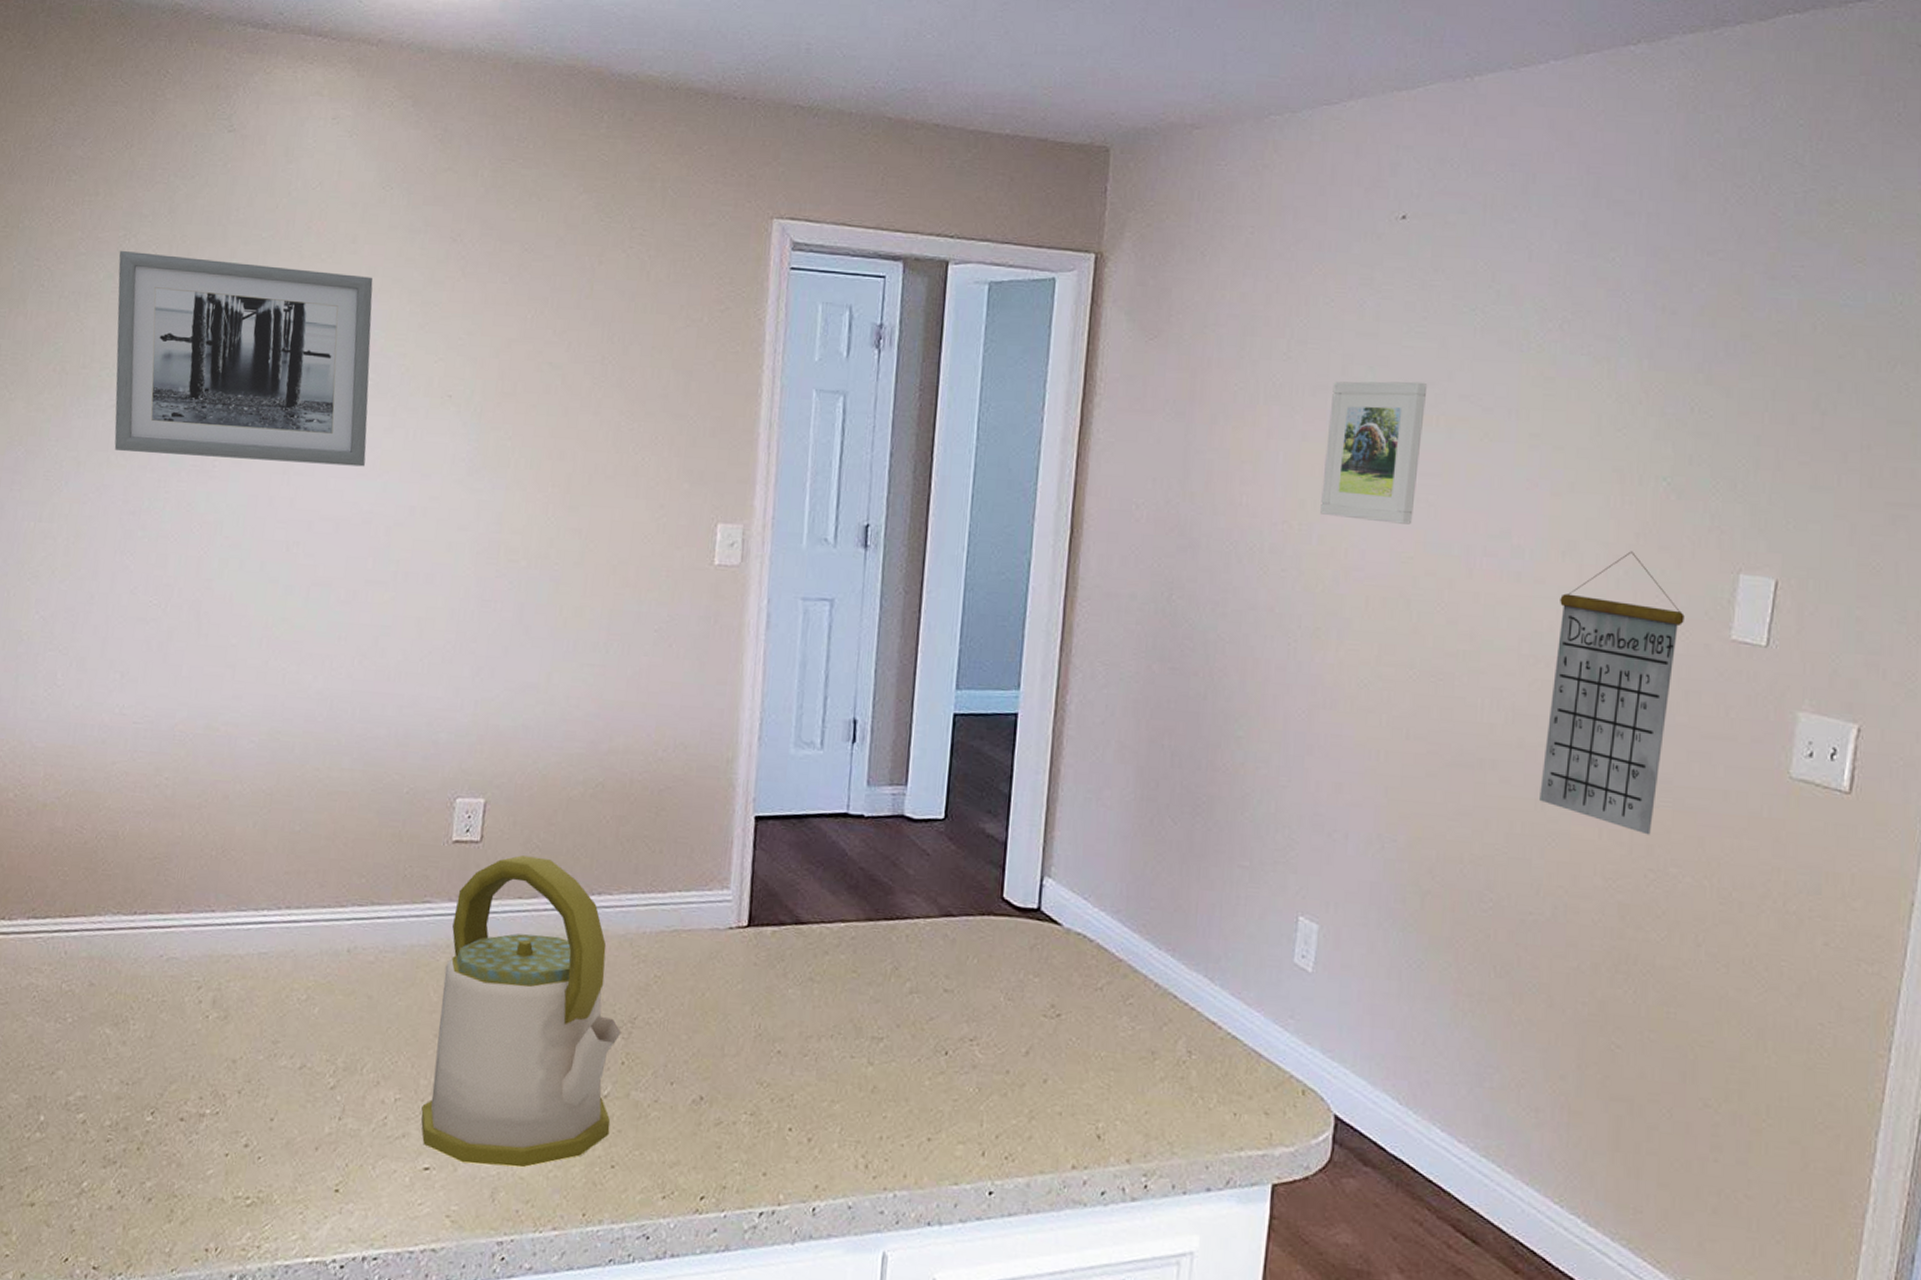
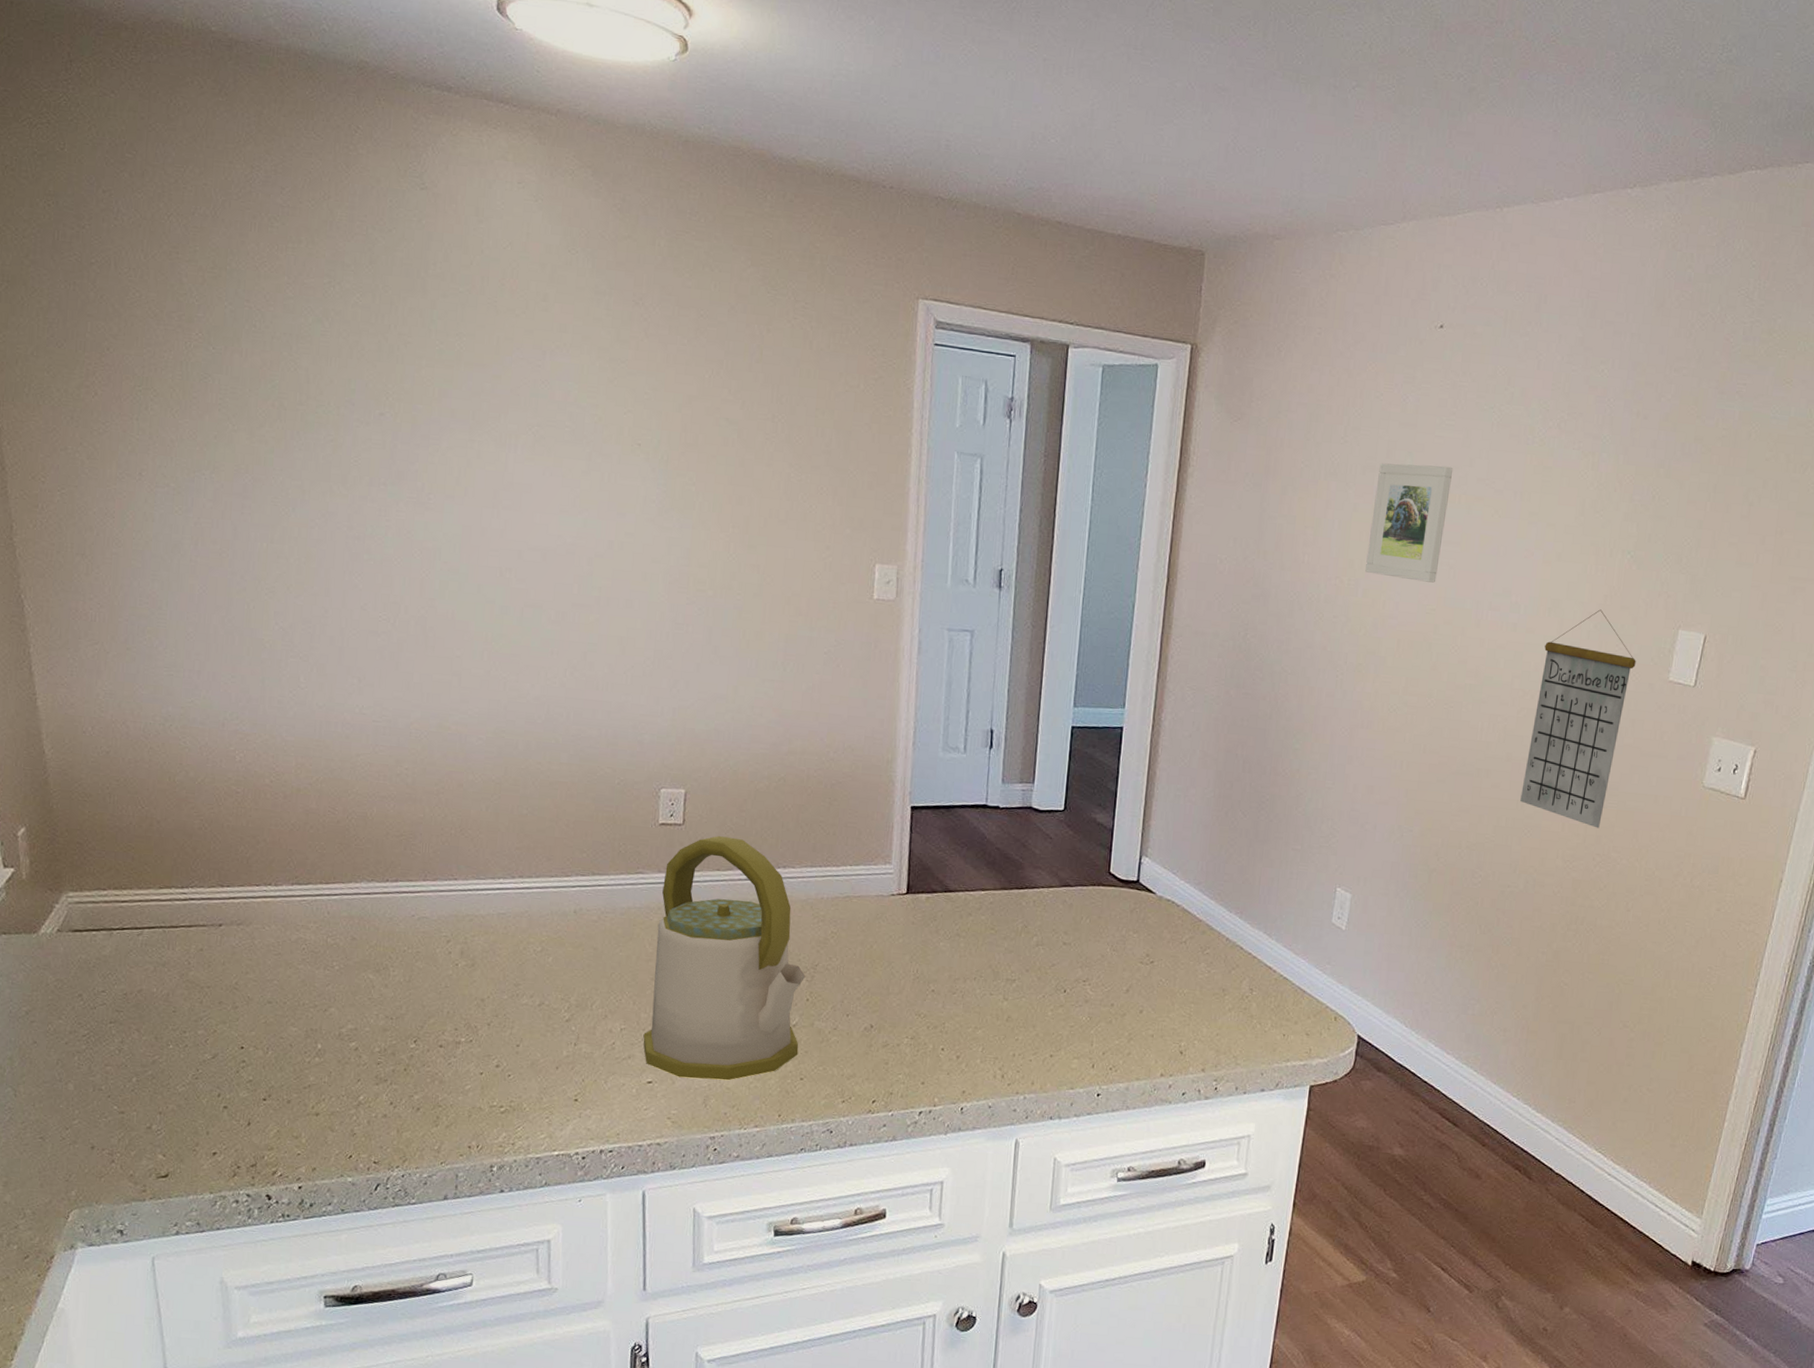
wall art: present [114,251,373,467] -> none [325,297,567,504]

